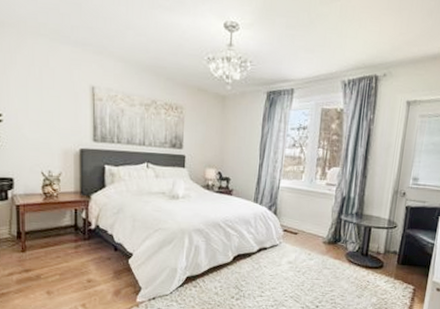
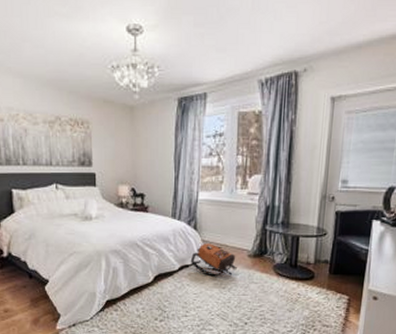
backpack: none [268,228,312,260] -> present [190,243,237,277]

